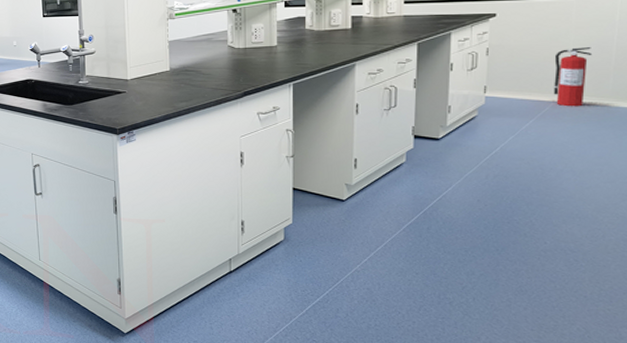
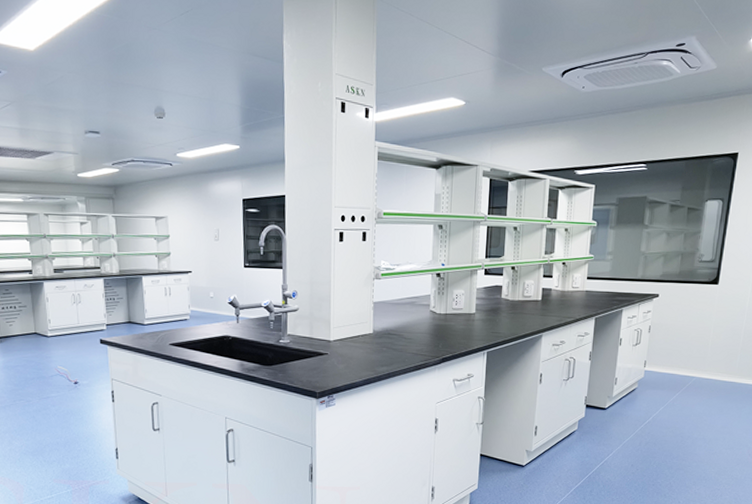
fire extinguisher: present [554,47,593,107] -> none [696,329,727,382]

